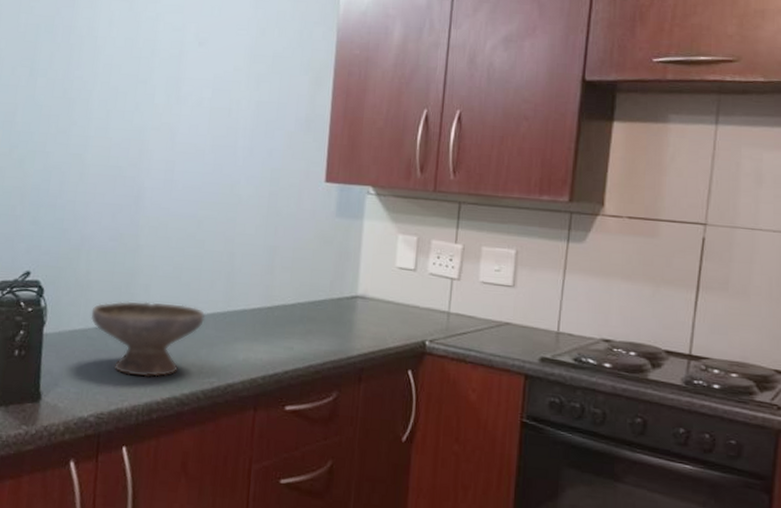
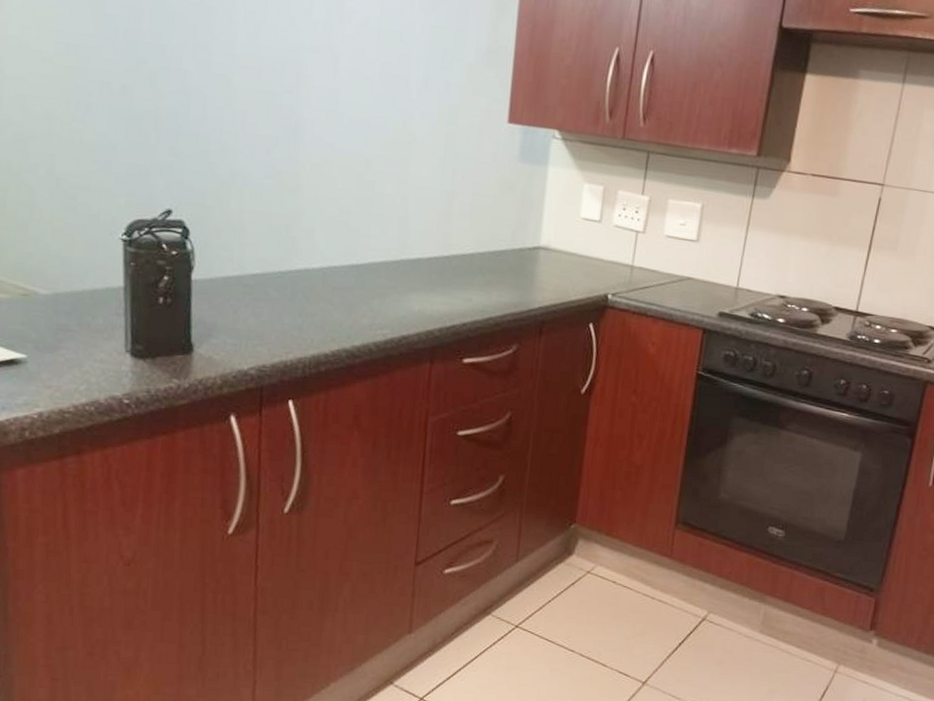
bowl: present [90,301,206,377] -> none [246,246,377,328]

